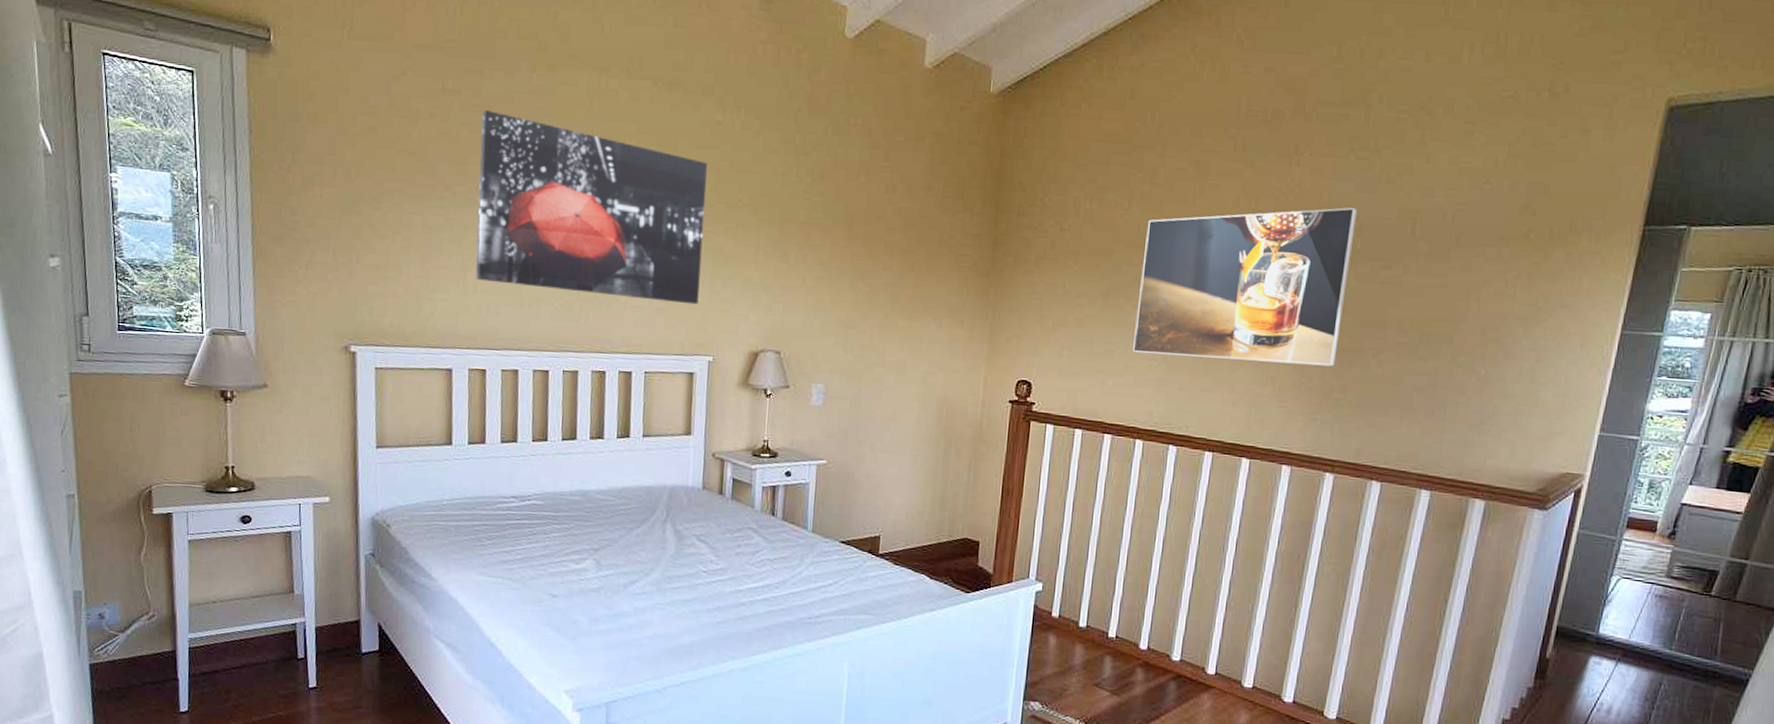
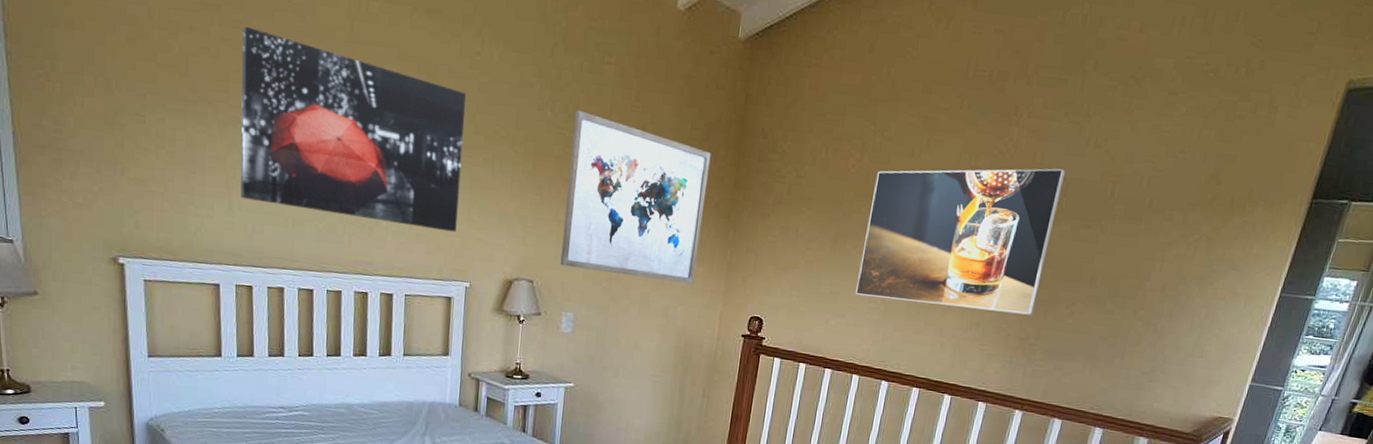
wall art: none [809,174,967,349] -> present [560,110,711,285]

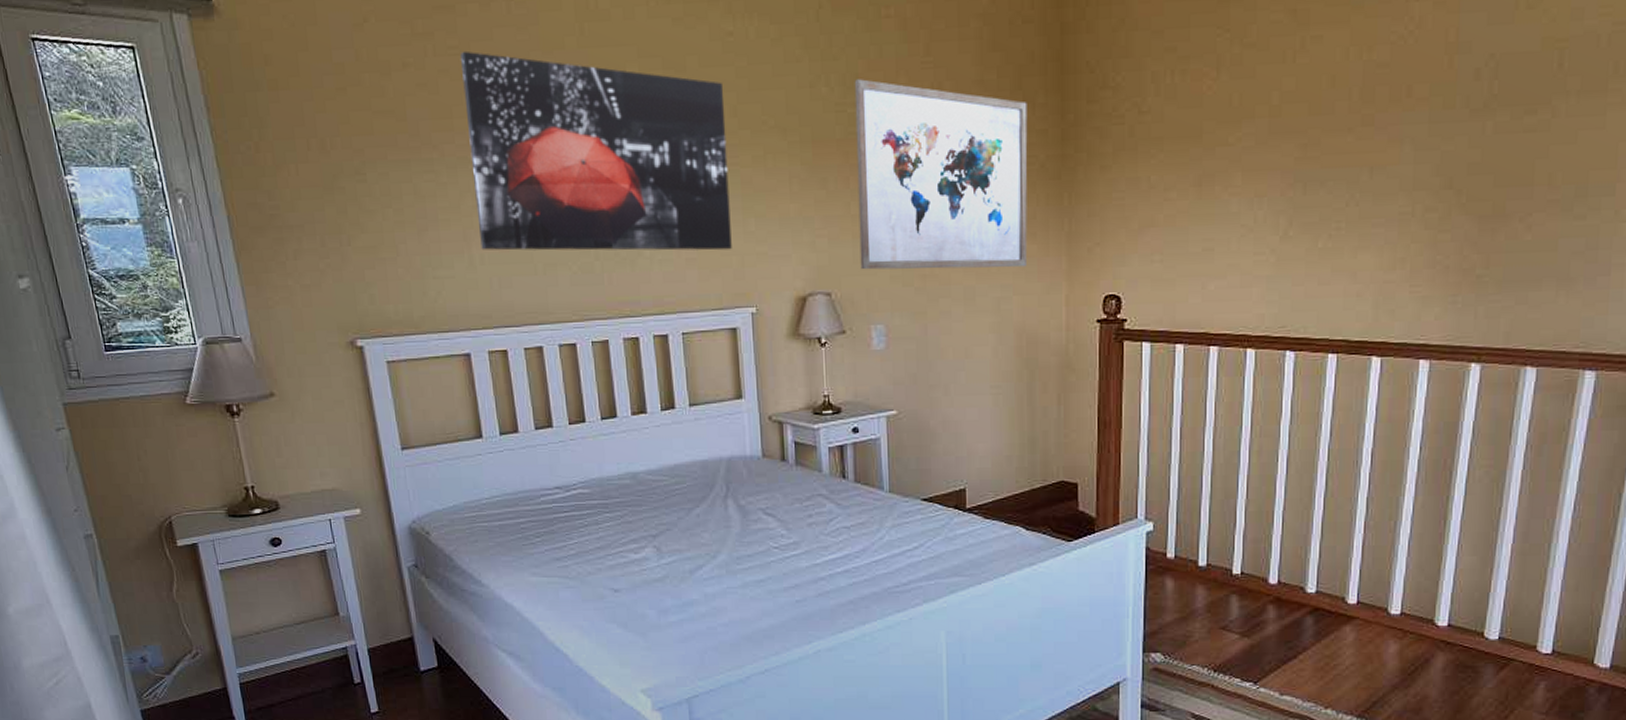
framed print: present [856,168,1065,315] -> none [1235,45,1491,249]

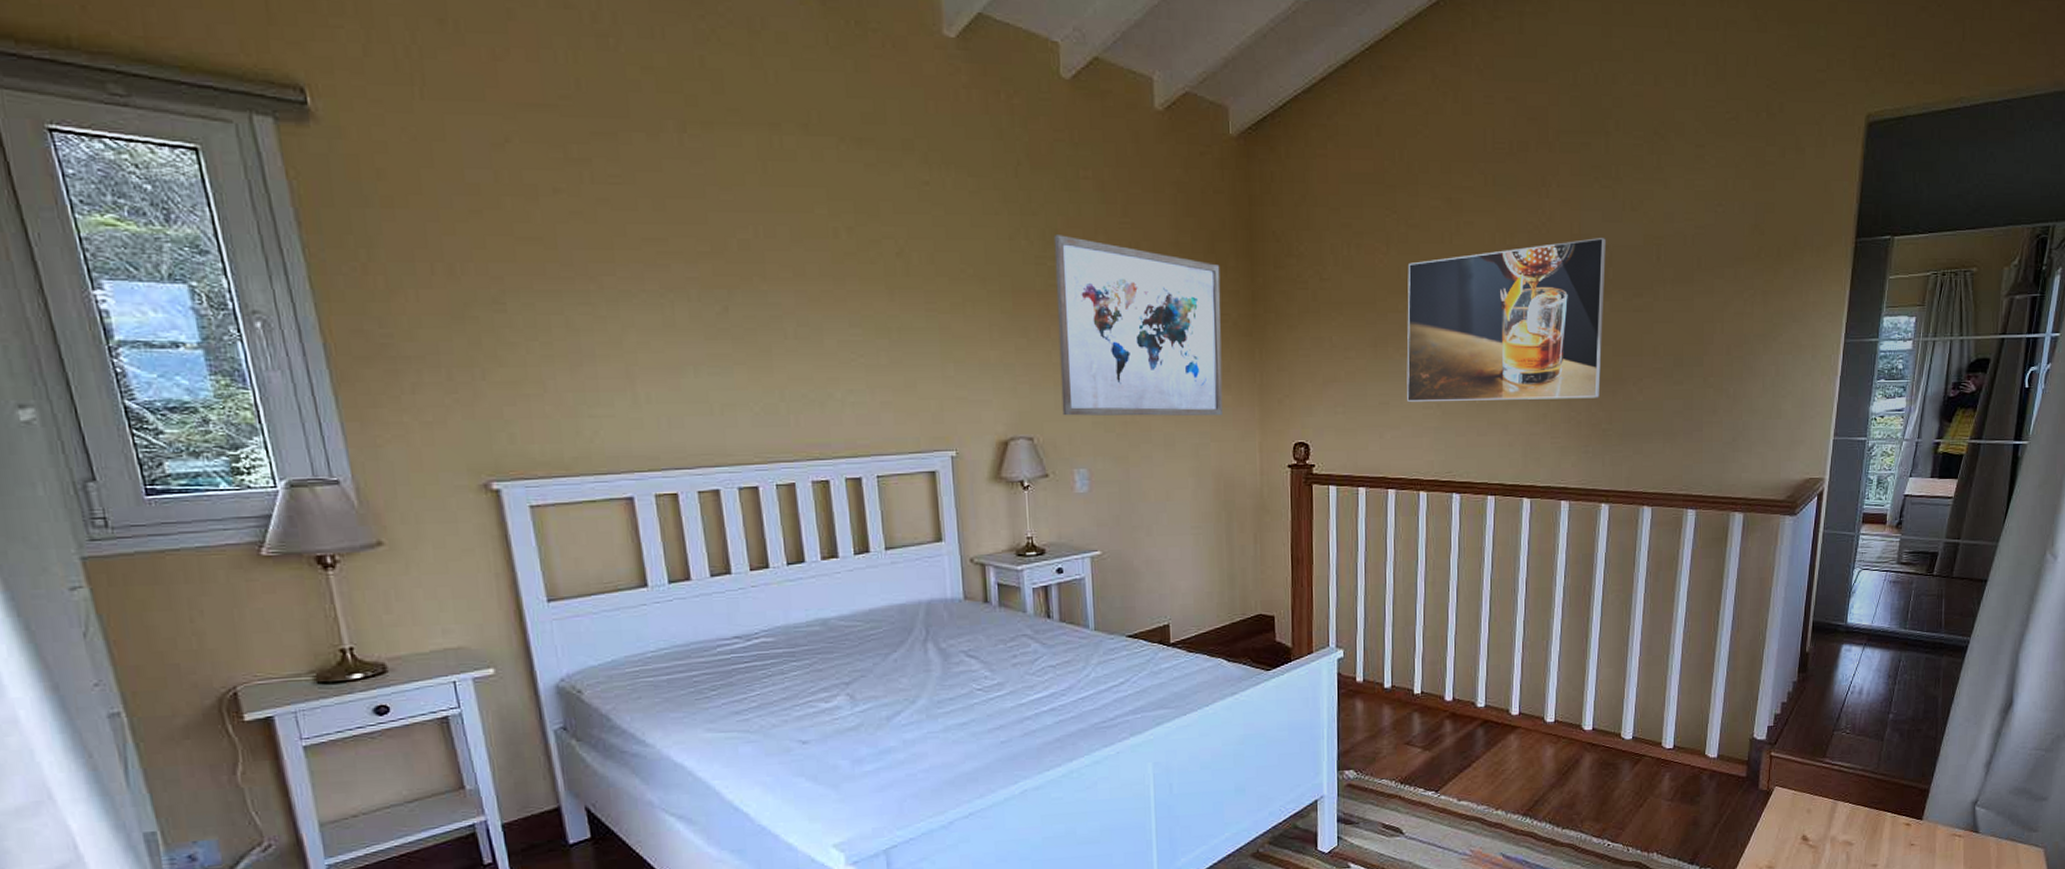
wall art: present [461,50,732,251] -> none [624,180,930,394]
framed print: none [1235,45,1491,249] -> present [1406,238,1606,403]

